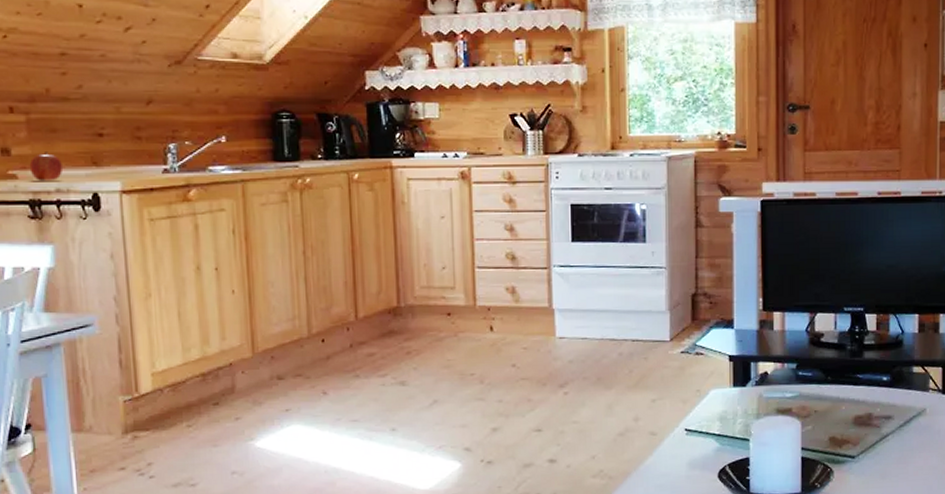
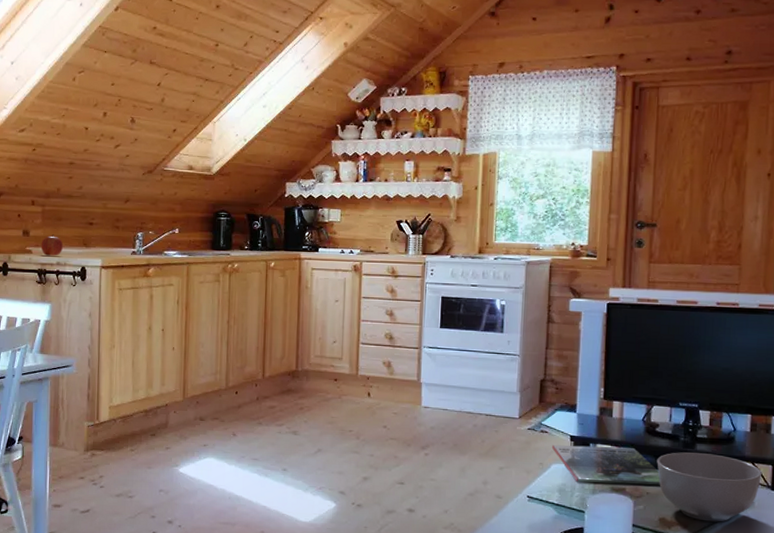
magazine: none [708,362,828,408] -> present [551,445,660,485]
bowl: none [823,361,933,435] -> present [657,452,763,522]

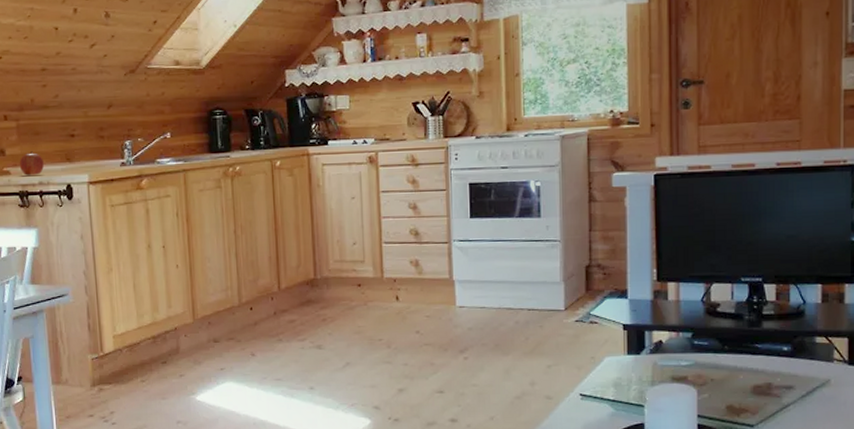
magazine: present [551,445,660,485] -> none [603,331,725,375]
bowl: present [657,452,763,522] -> none [720,331,838,405]

